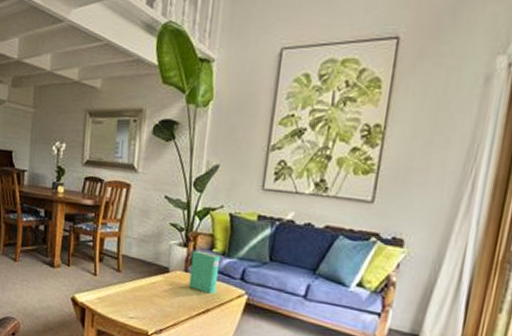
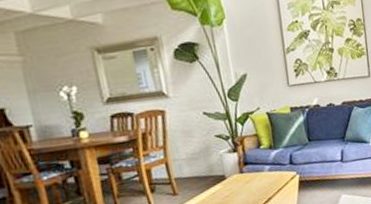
book: present [189,249,221,294] -> none [242,149,272,186]

